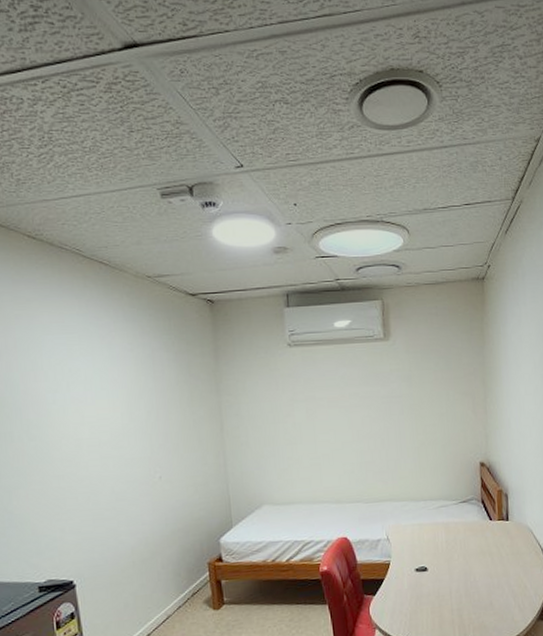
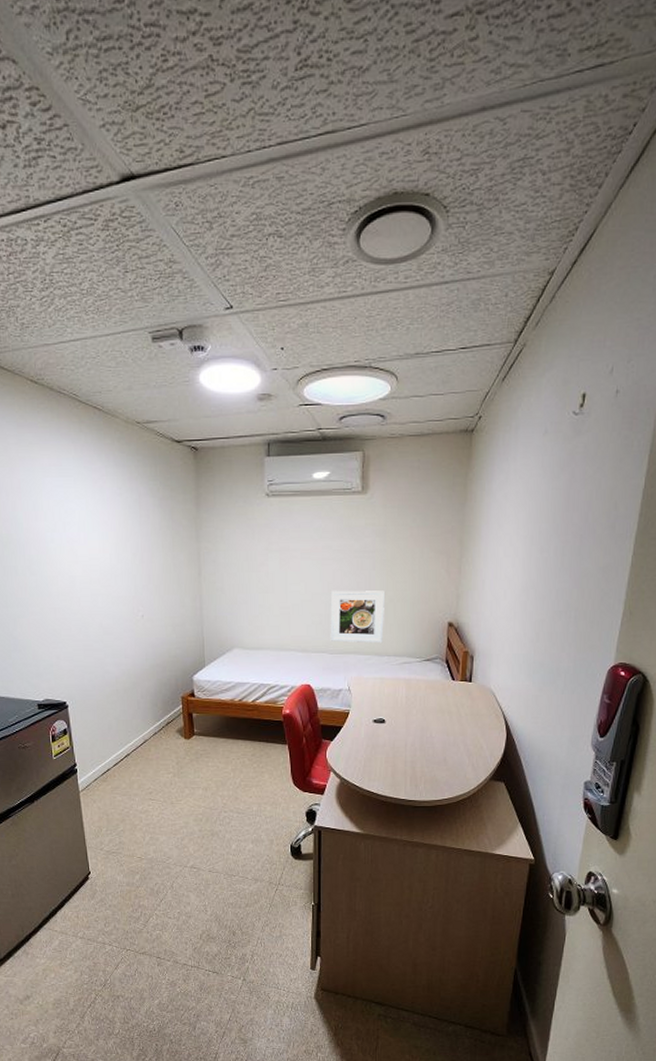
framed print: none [361,434,418,490] -> present [330,590,384,644]

